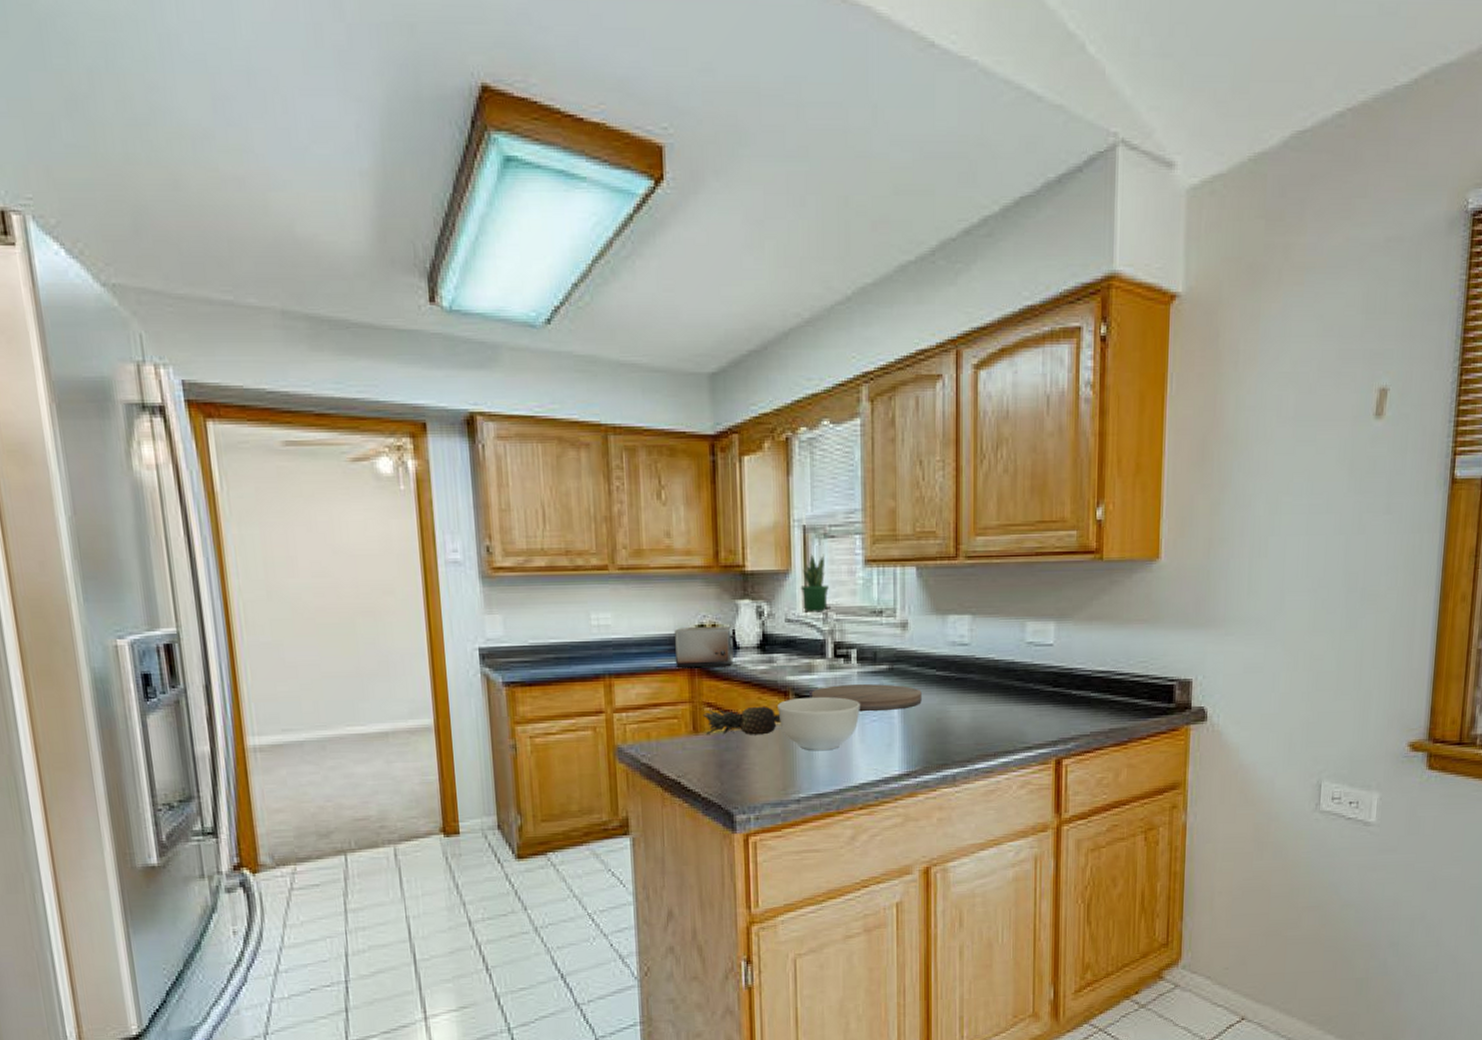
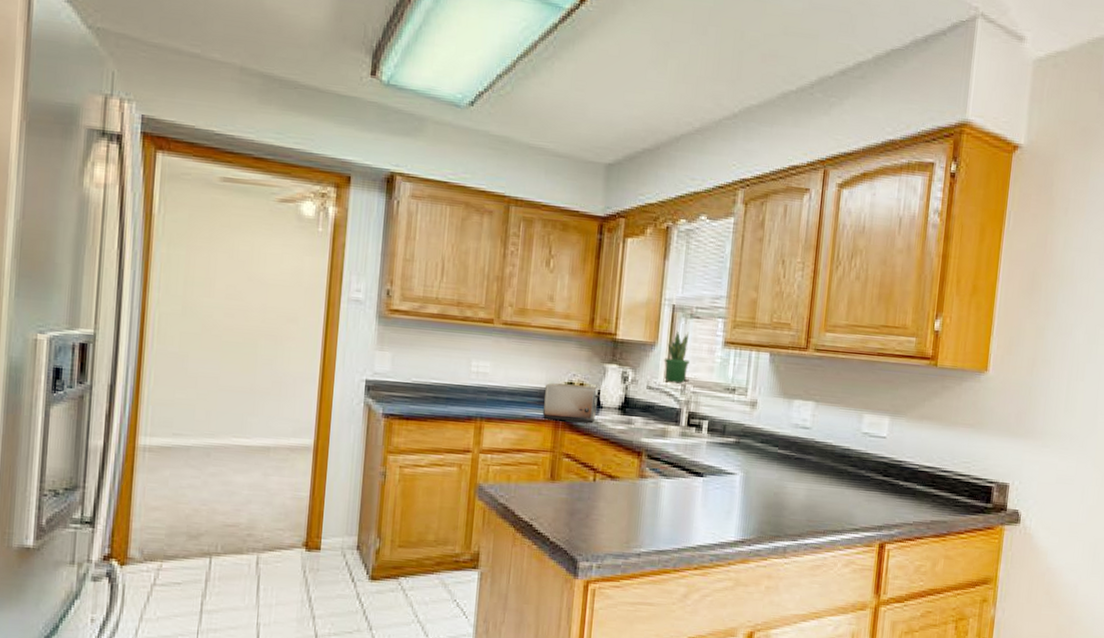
fruit: present [703,706,781,736] -> none [561,460,632,490]
bowl: present [778,696,860,751] -> none [630,459,706,511]
cutting board: present [811,683,922,711] -> none [662,451,763,481]

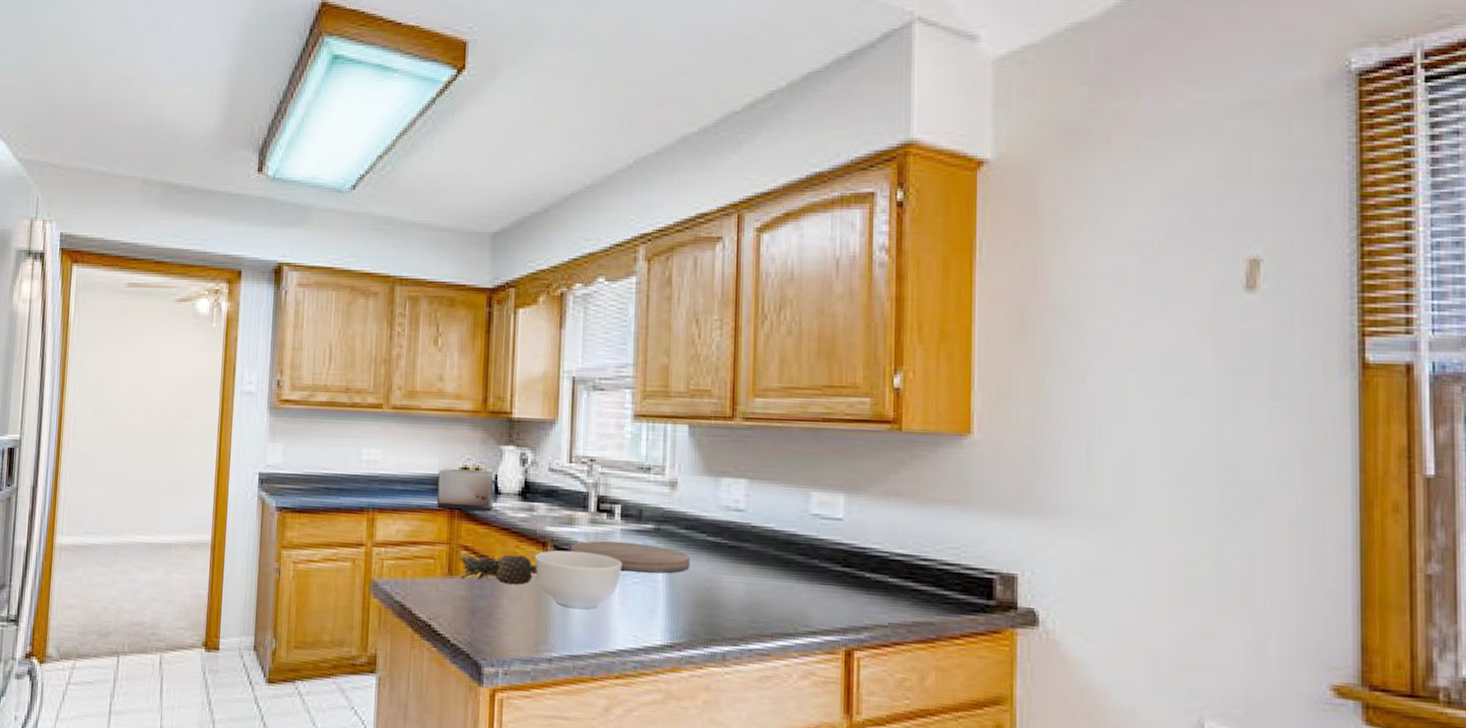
fruit: none [561,460,632,490] -> present [459,552,538,586]
bowl: none [630,459,706,511] -> present [535,550,622,610]
cutting board: none [662,451,763,481] -> present [570,541,690,574]
planter: present [664,330,690,384] -> none [566,405,595,464]

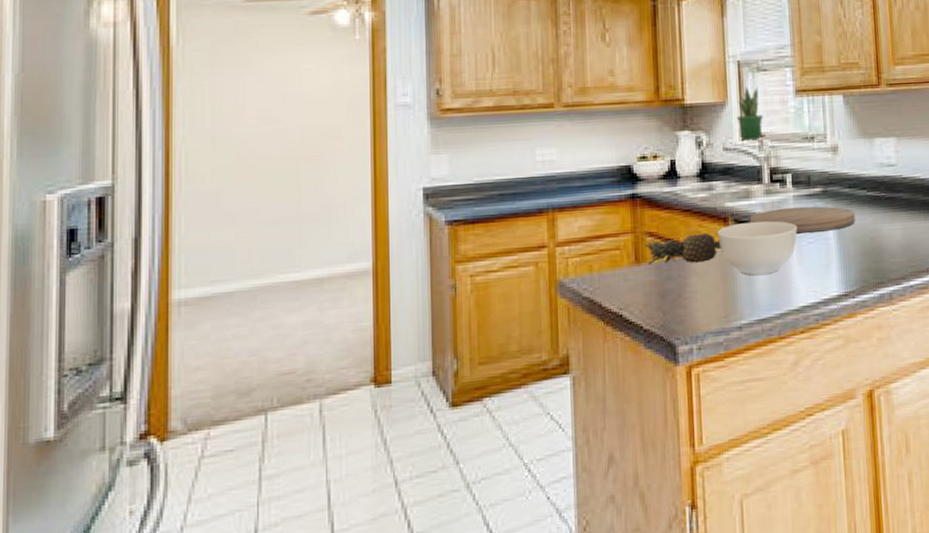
toaster: present [436,468,497,512] -> none [616,157,676,200]
planter: none [566,405,595,464] -> present [736,86,763,141]

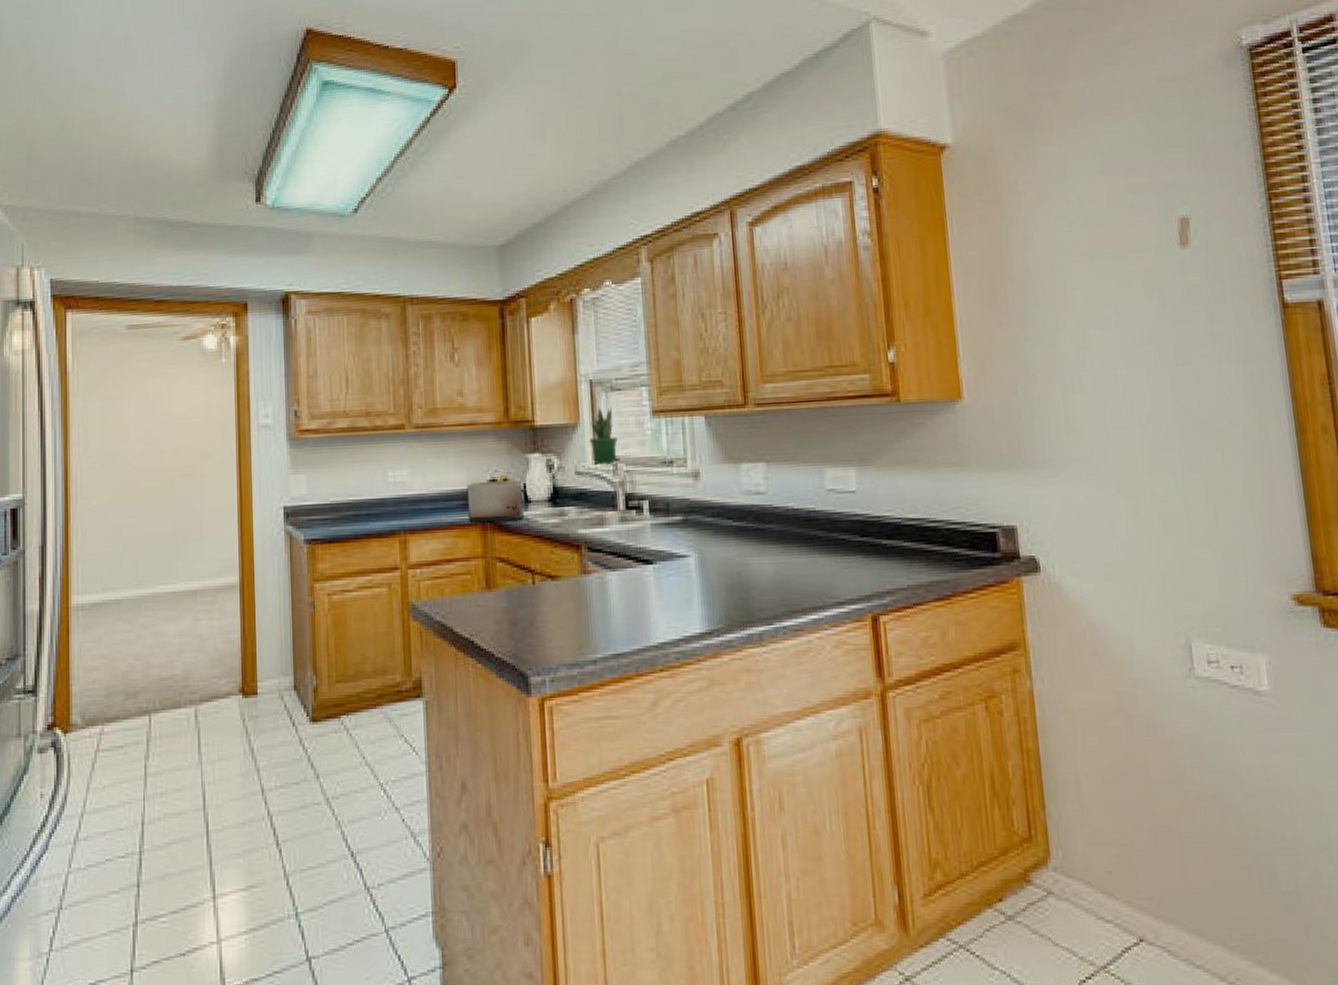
toaster: none [616,157,676,200] -> present [466,481,526,523]
fruit: present [645,233,721,265] -> none [496,560,574,592]
bowl: present [718,221,797,276] -> none [570,550,655,608]
cutting board: present [749,206,855,234] -> none [604,536,720,565]

